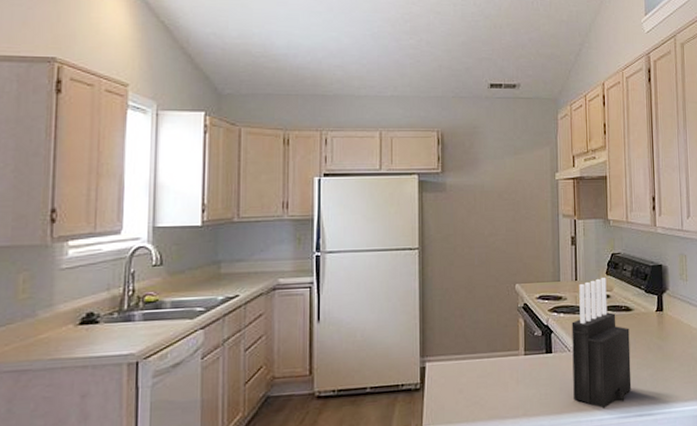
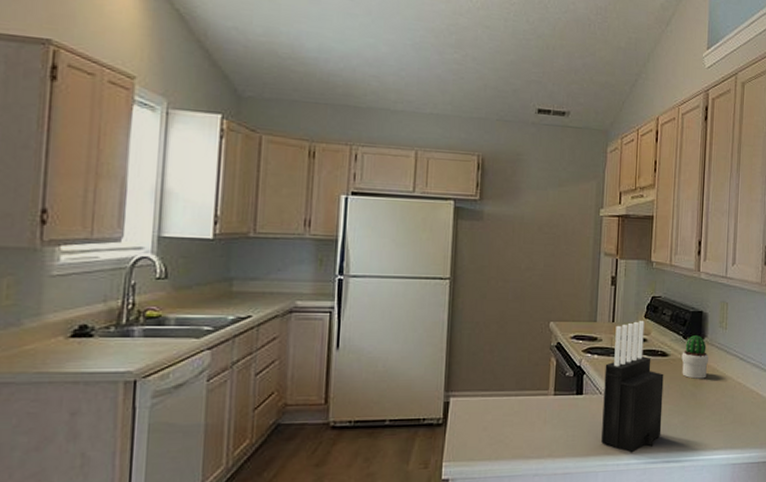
potted cactus: none [645,289,672,332] -> present [681,335,708,379]

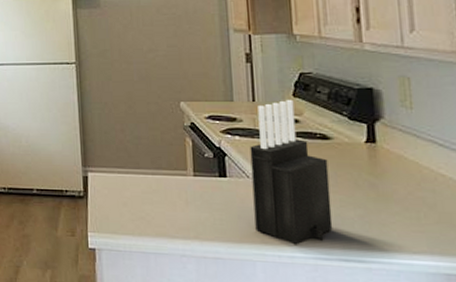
potted cactus: present [681,335,708,379] -> none [349,116,390,167]

